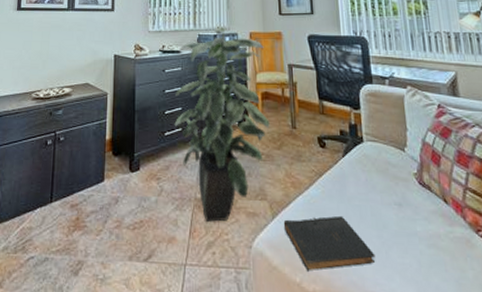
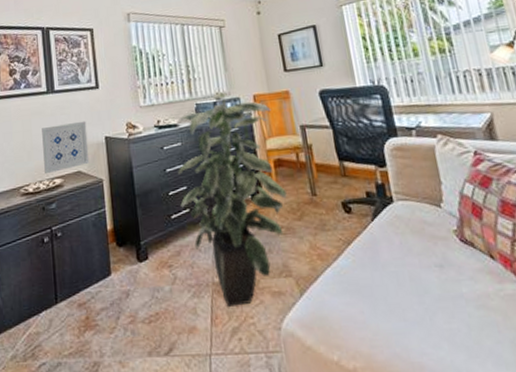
wall art: none [56,38,99,83] -> present [42,121,90,175]
book: present [283,215,376,271] -> none [313,284,419,348]

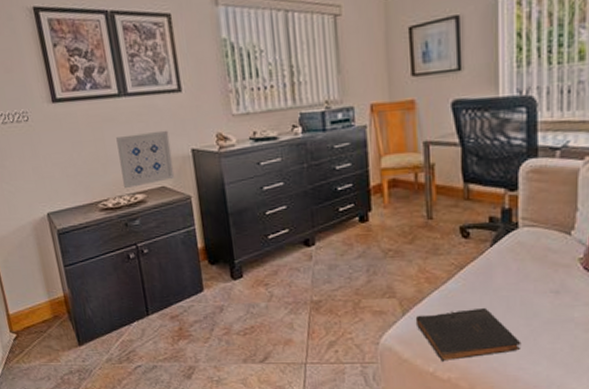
indoor plant: present [178,92,287,307] -> none [276,100,399,323]
book: none [313,284,419,348] -> present [415,307,521,362]

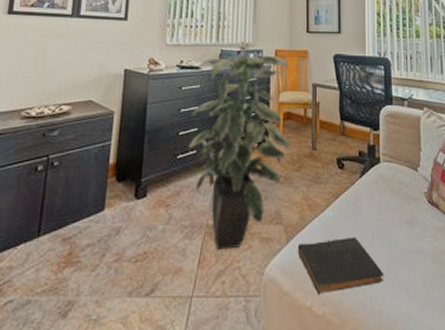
wall art: present [116,130,175,189] -> none [52,50,108,100]
indoor plant: none [276,100,399,323] -> present [188,43,290,250]

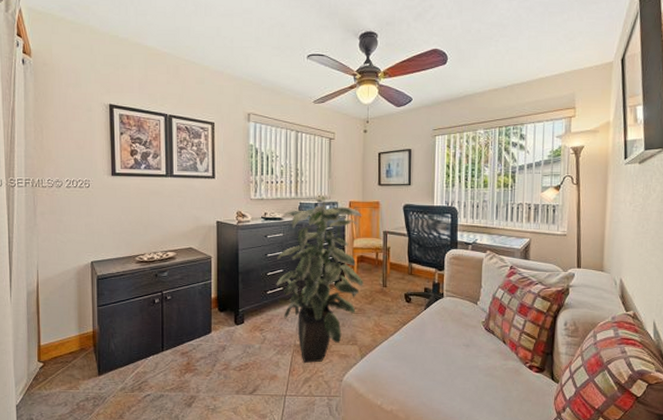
book: present [297,236,384,295] -> none [370,355,443,397]

